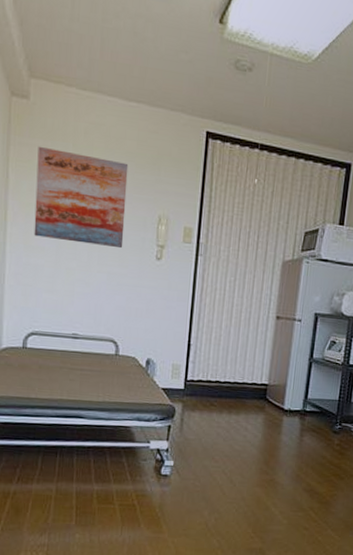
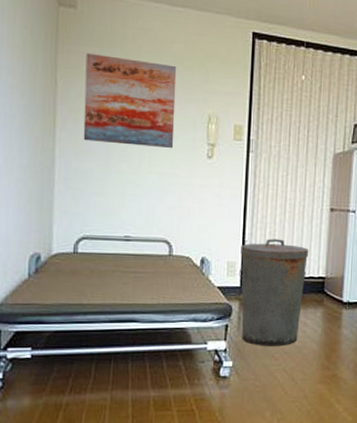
trash can: none [183,343,253,449] -> present [238,239,309,346]

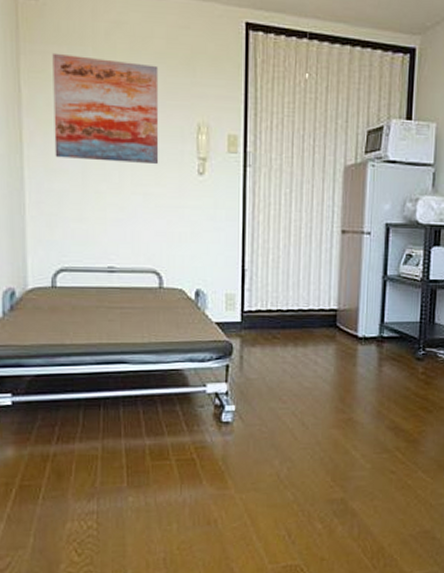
trash can: present [238,239,309,346] -> none [239,266,318,388]

